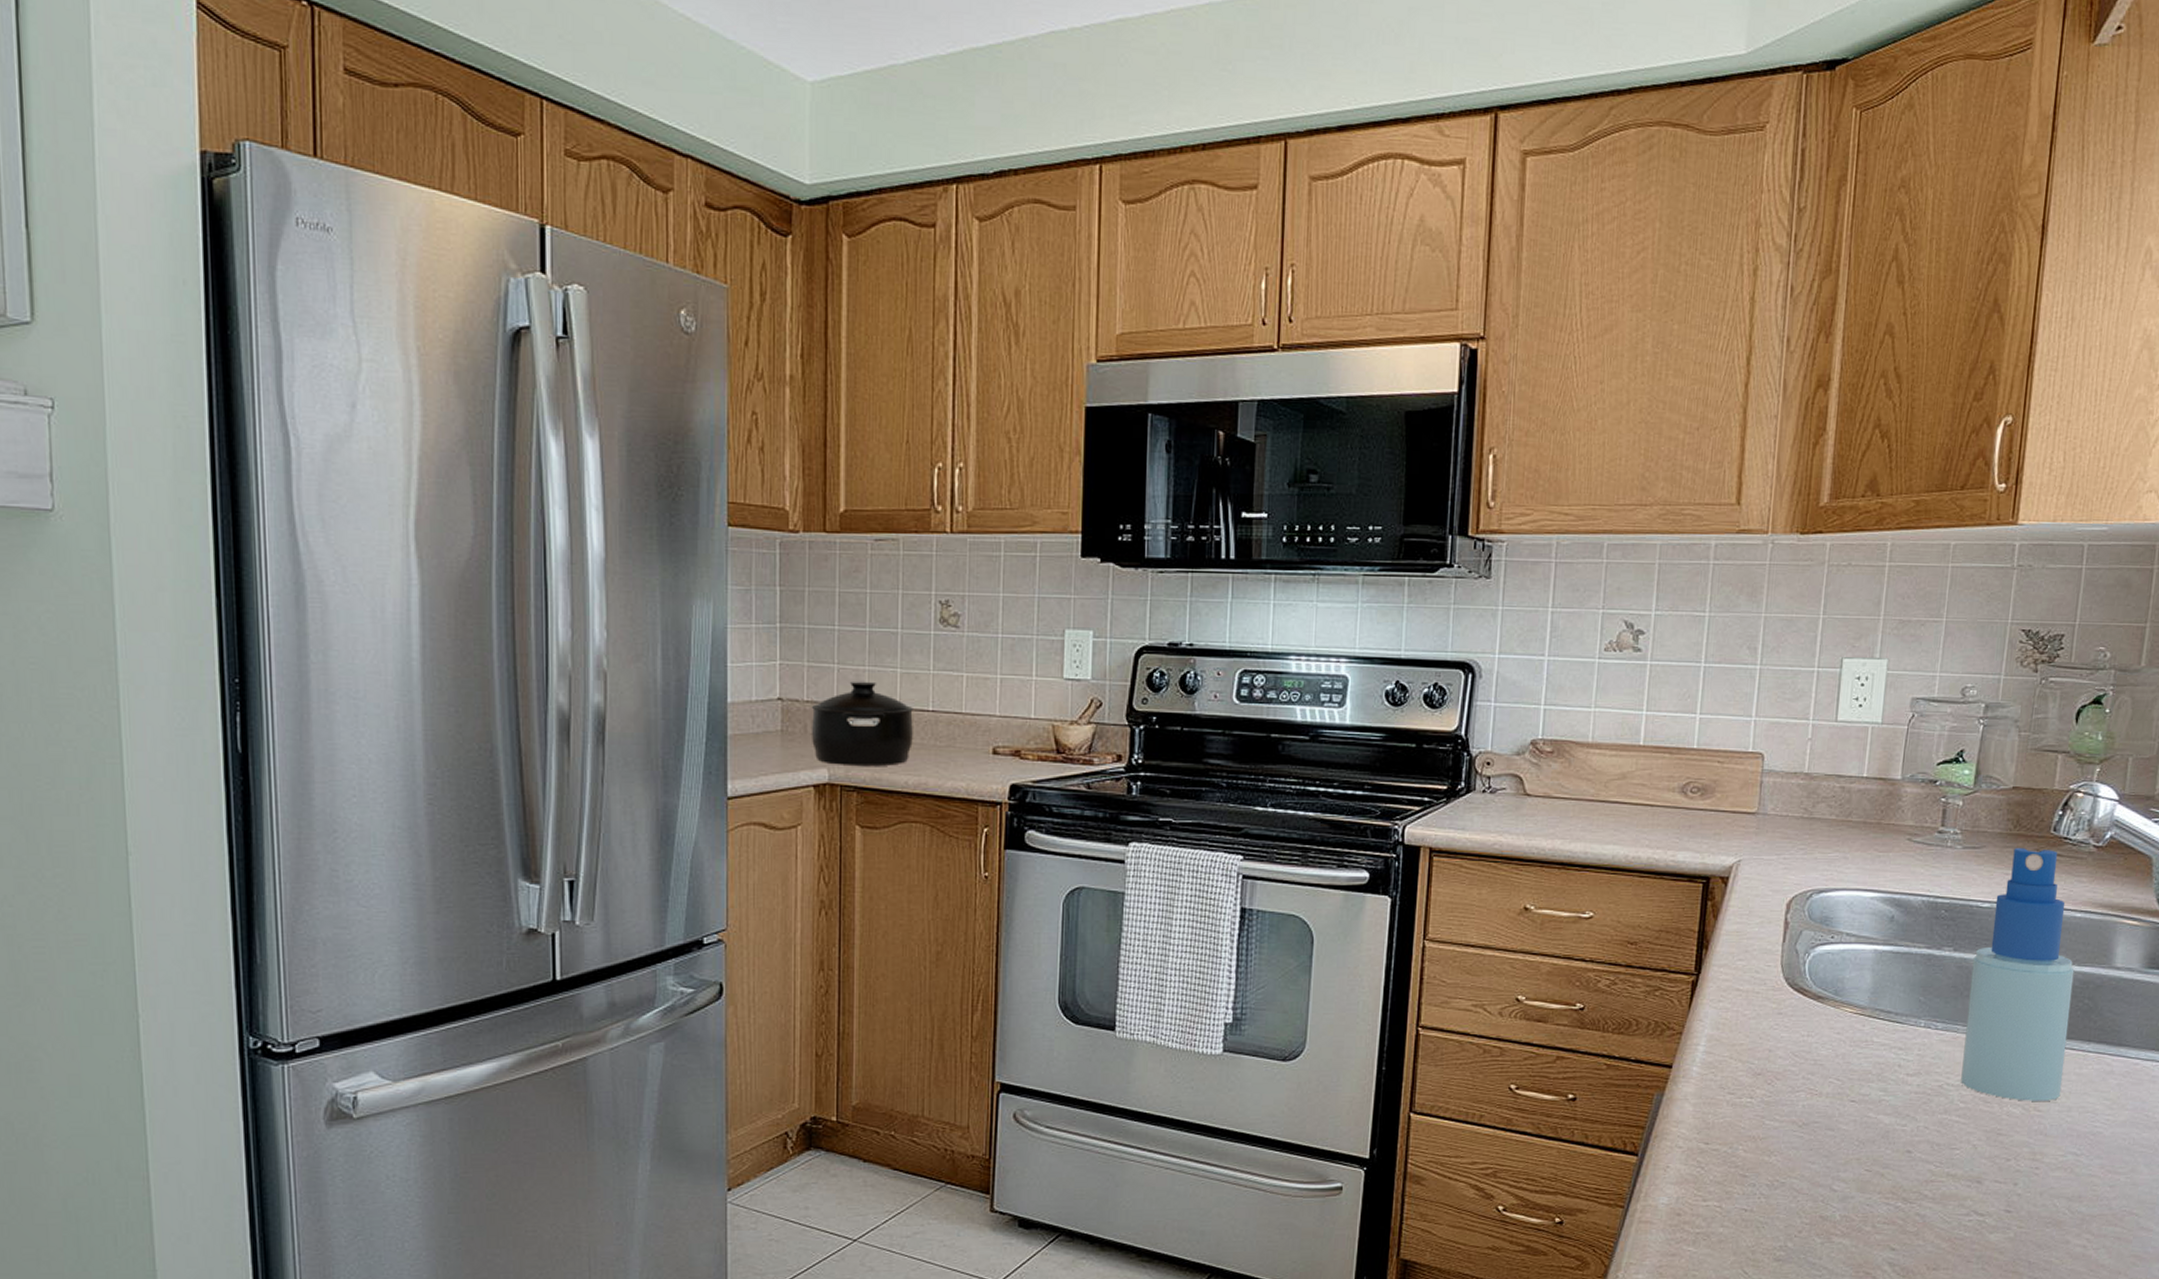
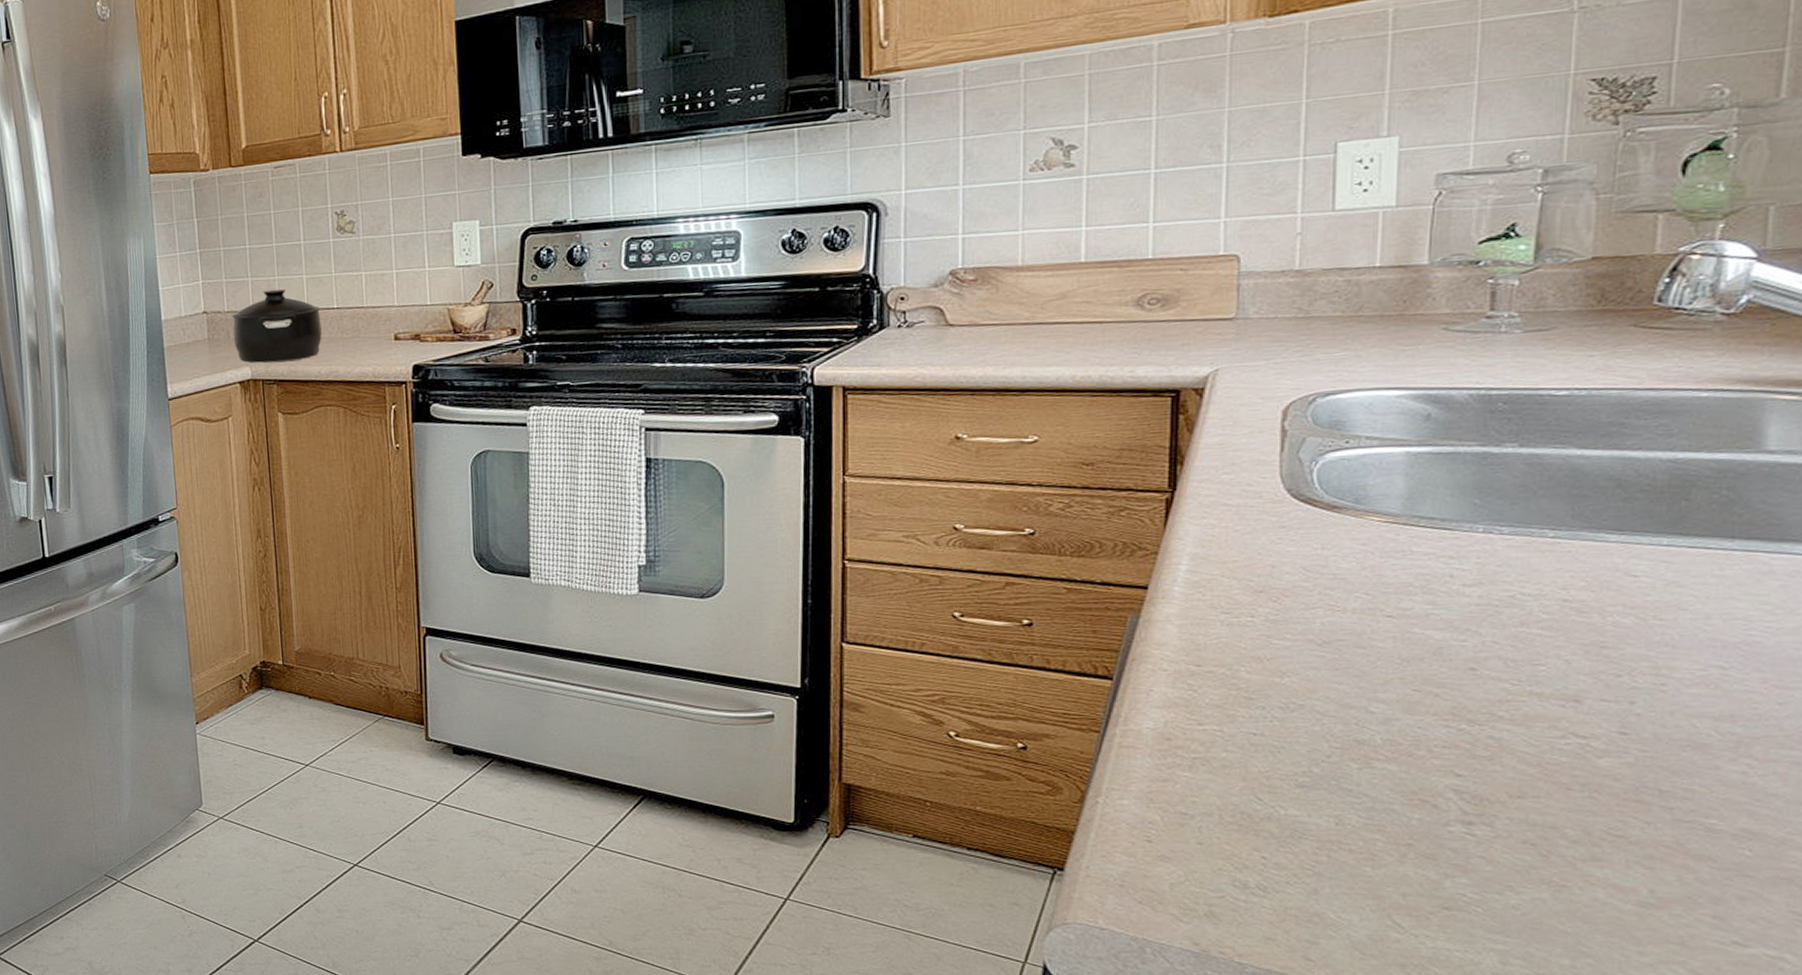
spray bottle: present [1961,848,2075,1101] -> none [1541,323,1703,610]

